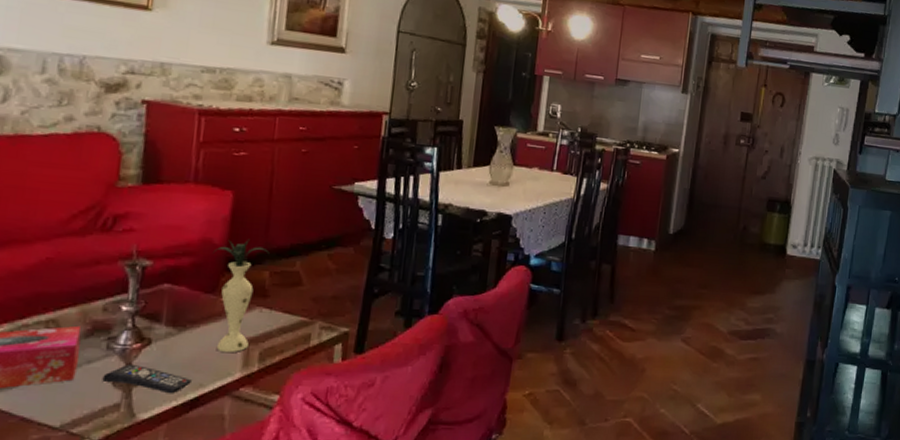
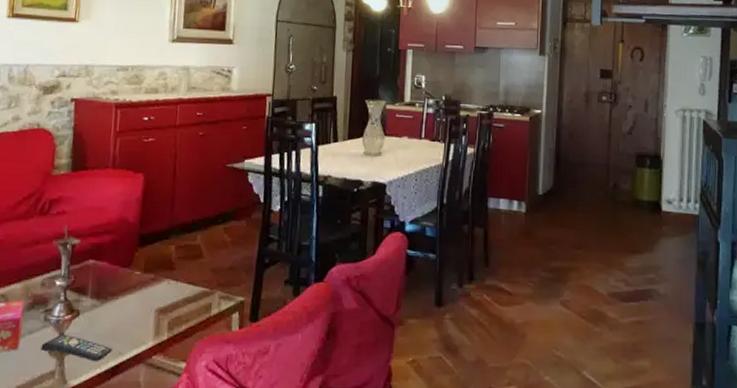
vase: present [213,238,270,352] -> none [128,216,175,322]

